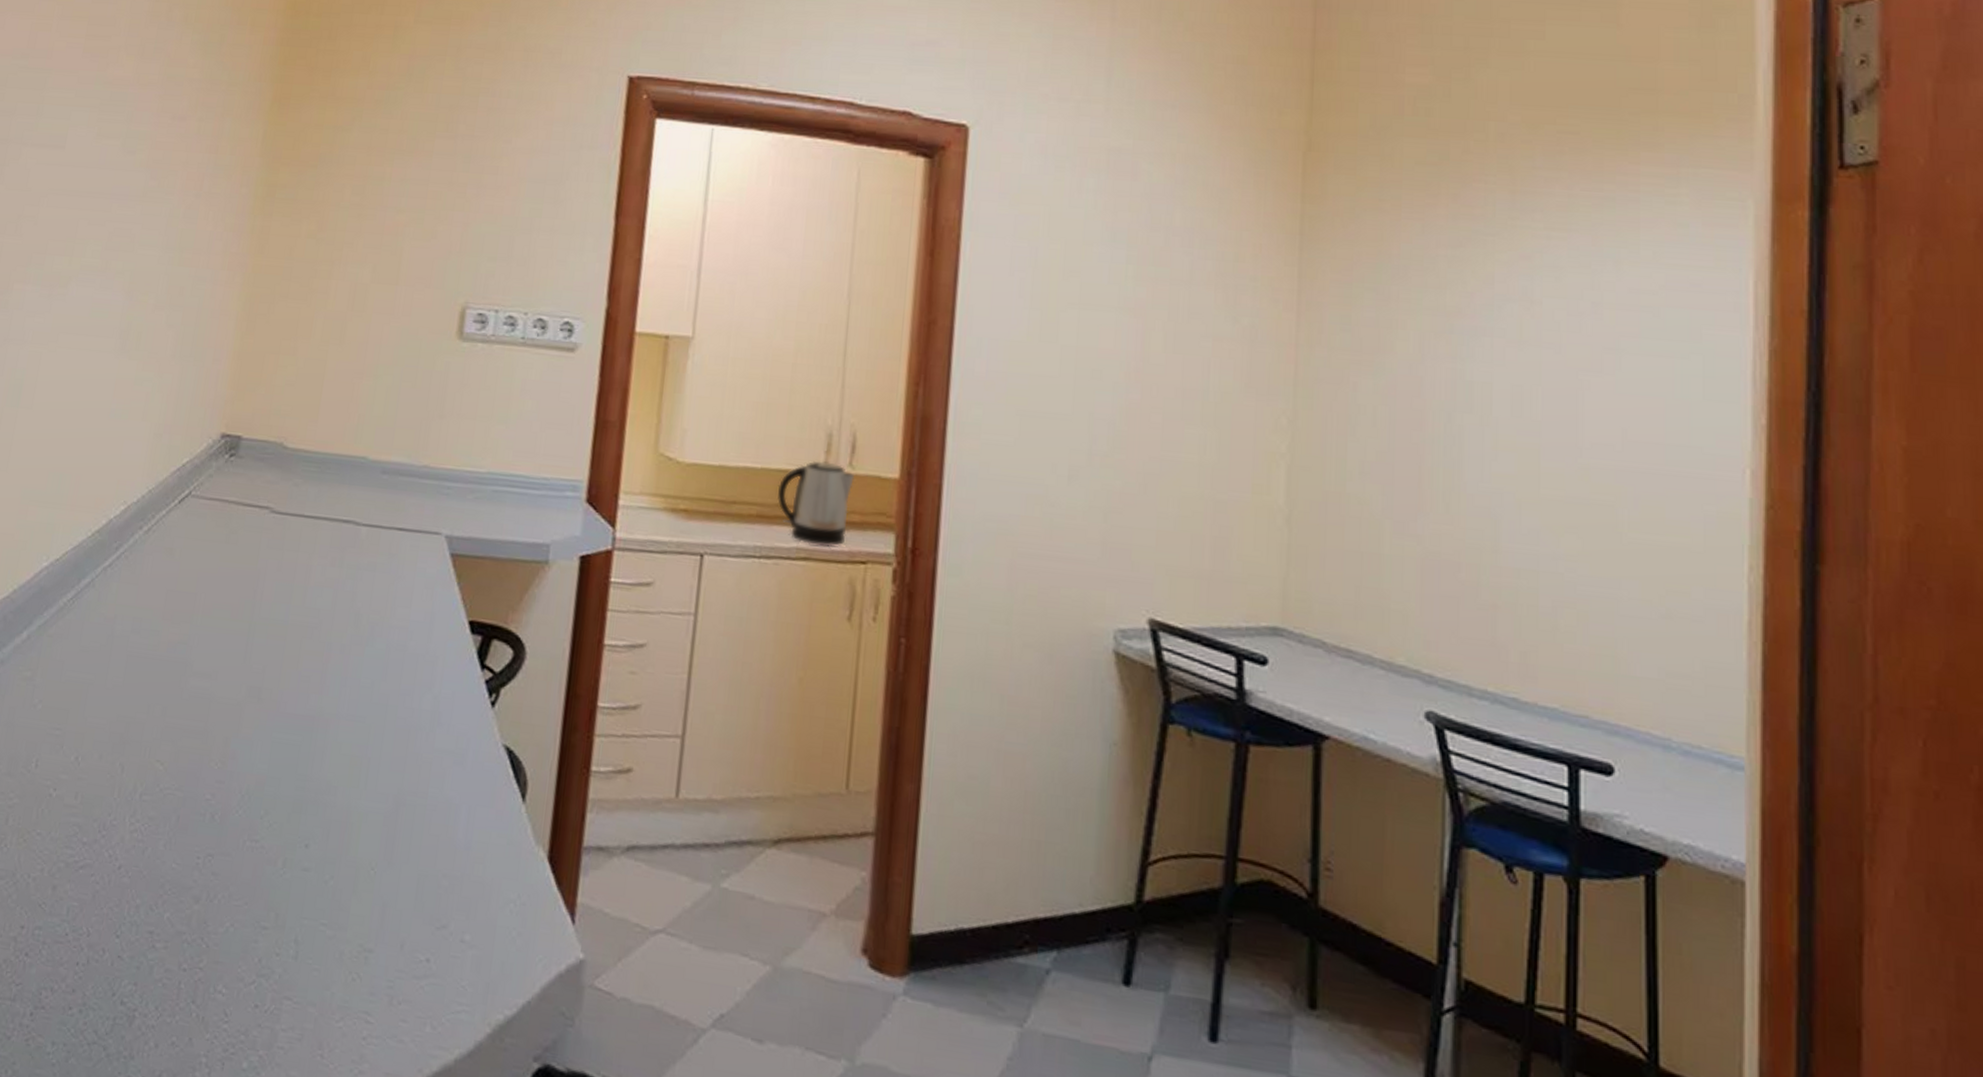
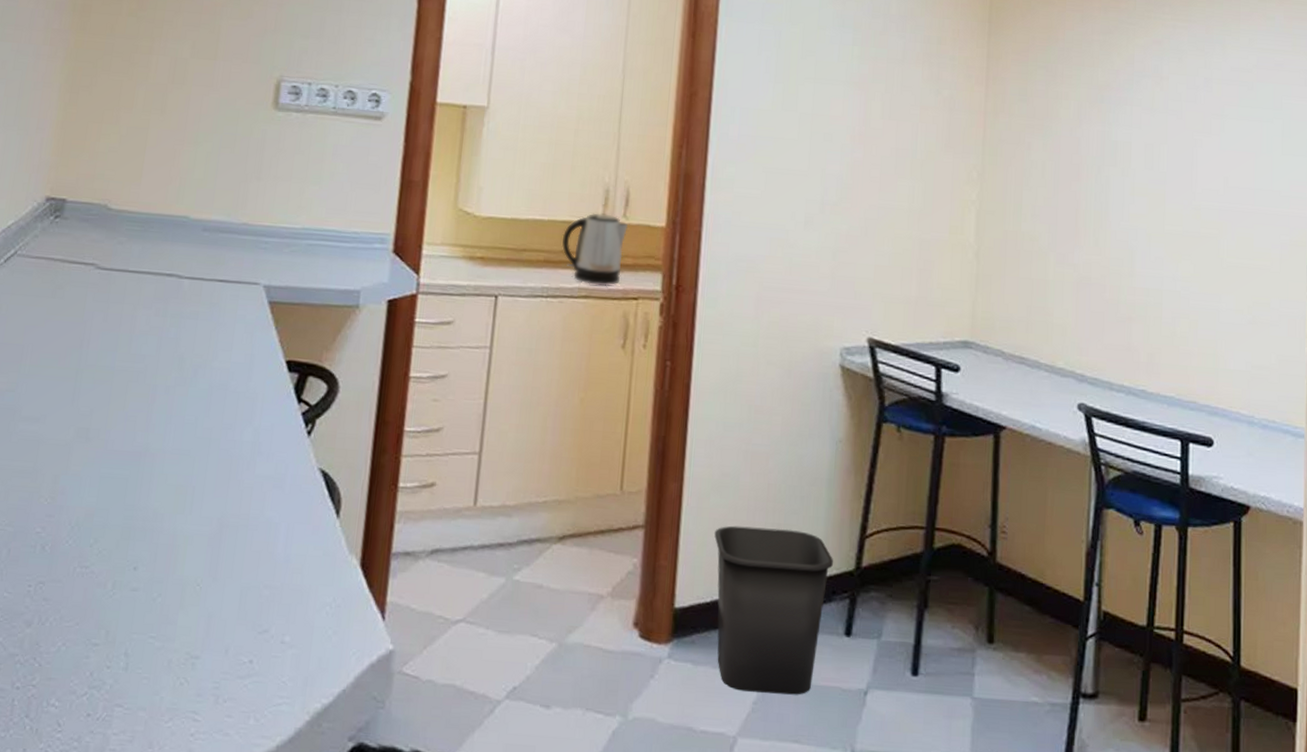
waste bin: none [959,839,1108,1053] -> present [714,525,834,695]

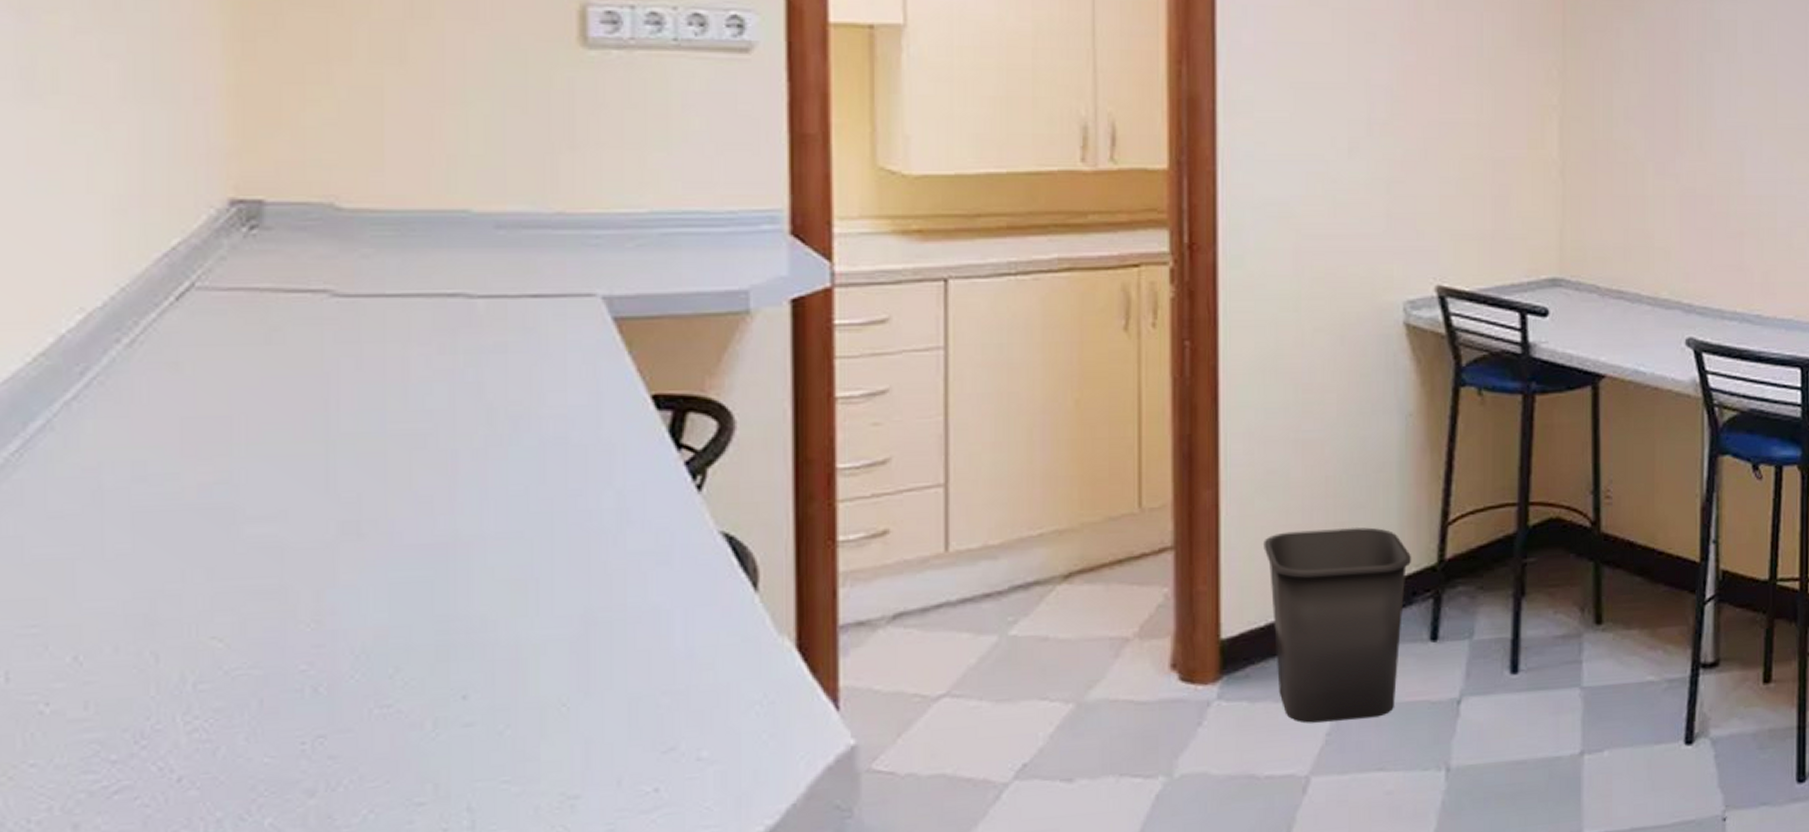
kettle: present [562,213,629,286] -> none [1029,158,1119,253]

